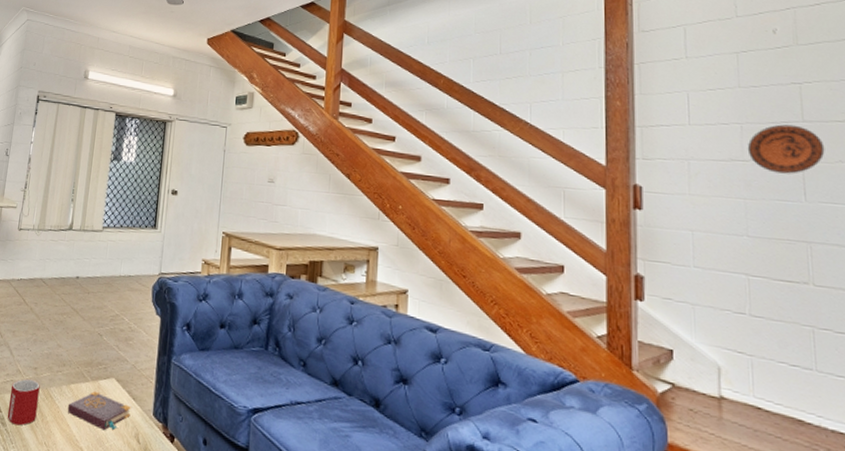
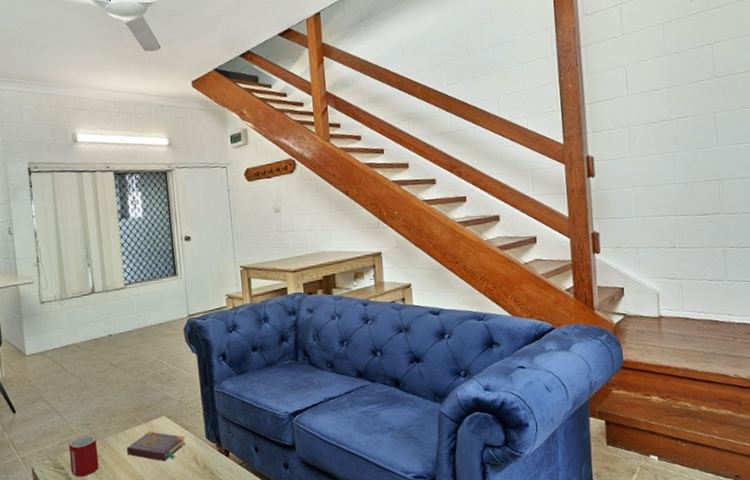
decorative plate: present [747,124,825,174] -> none [673,82,731,126]

